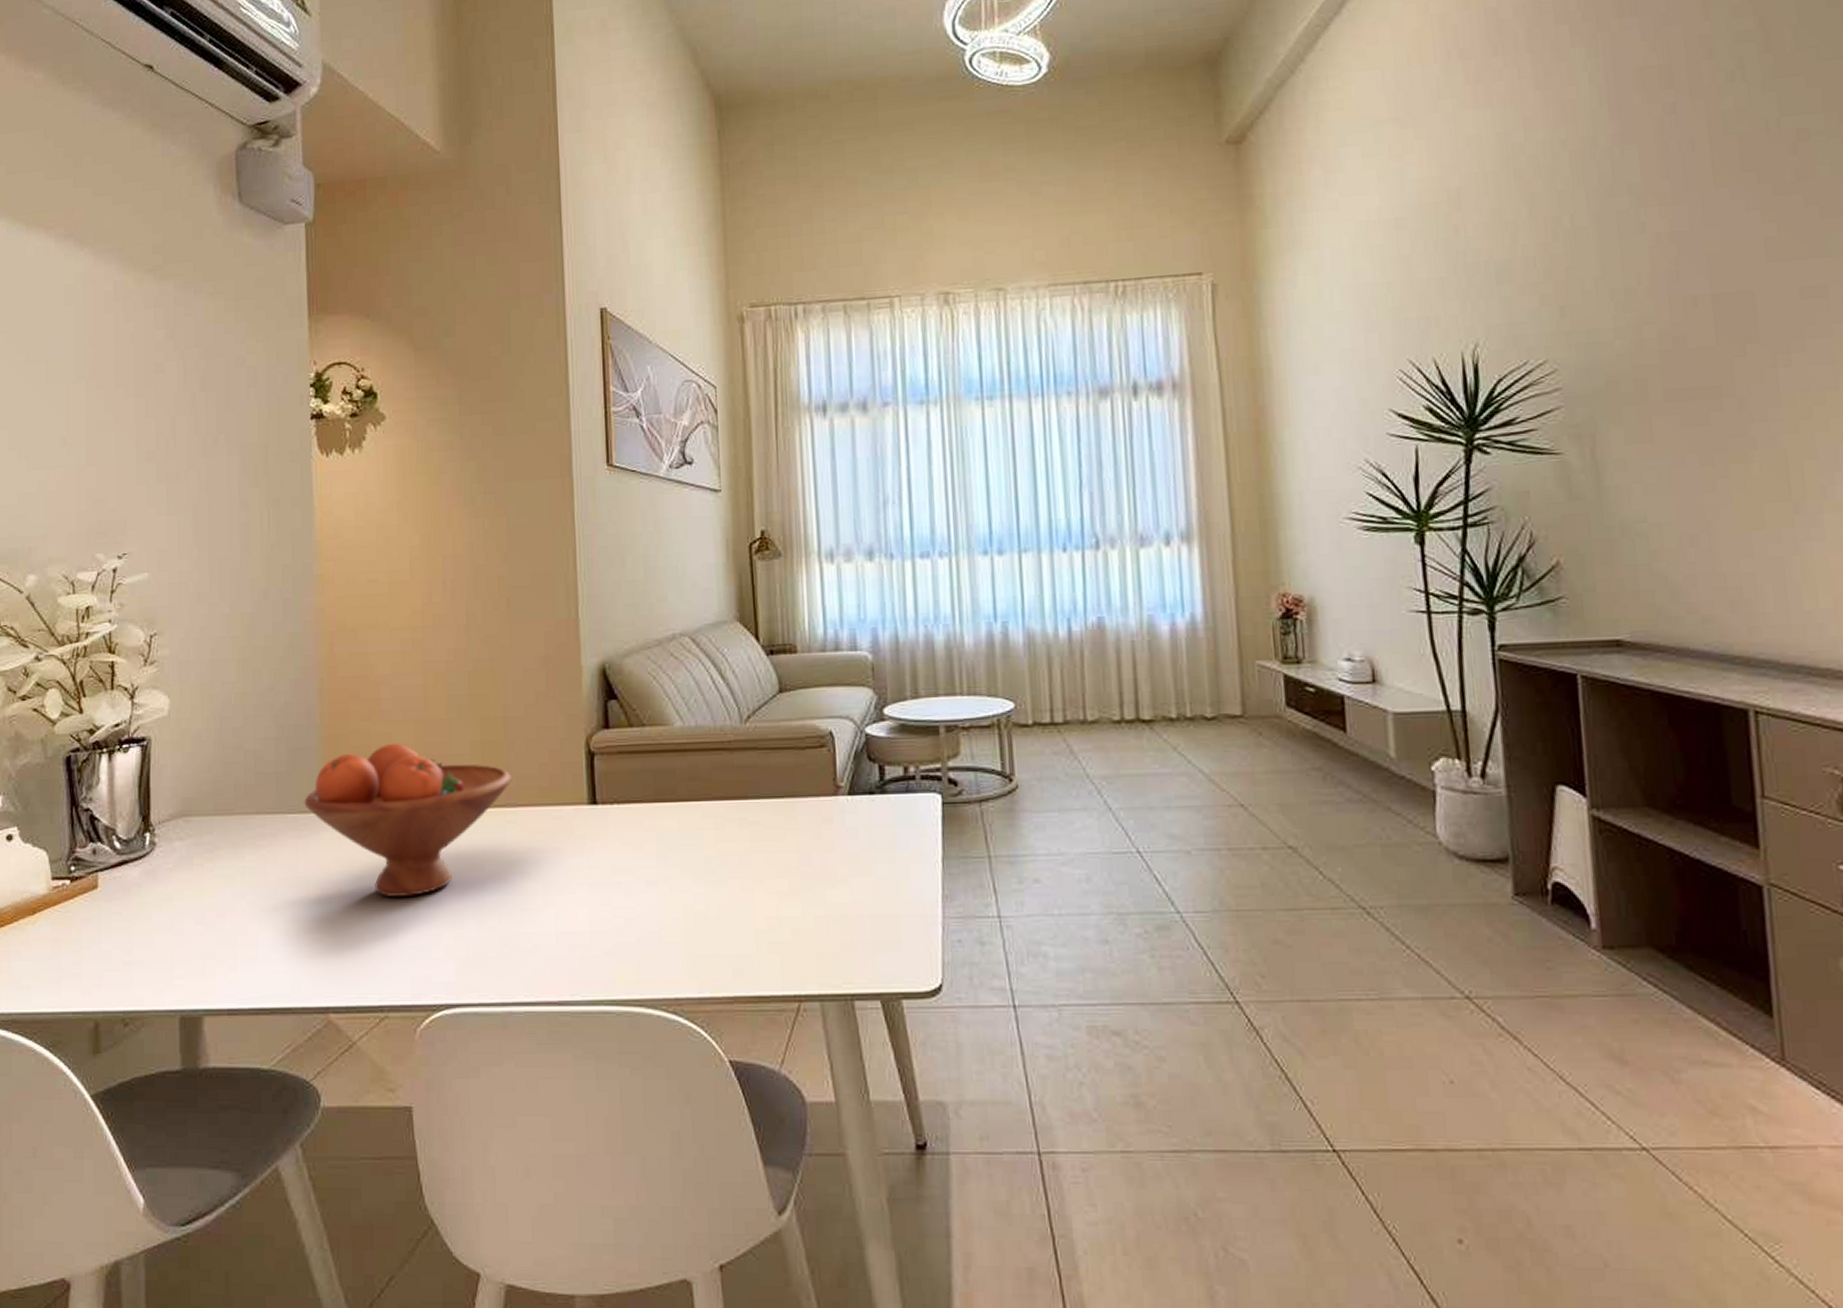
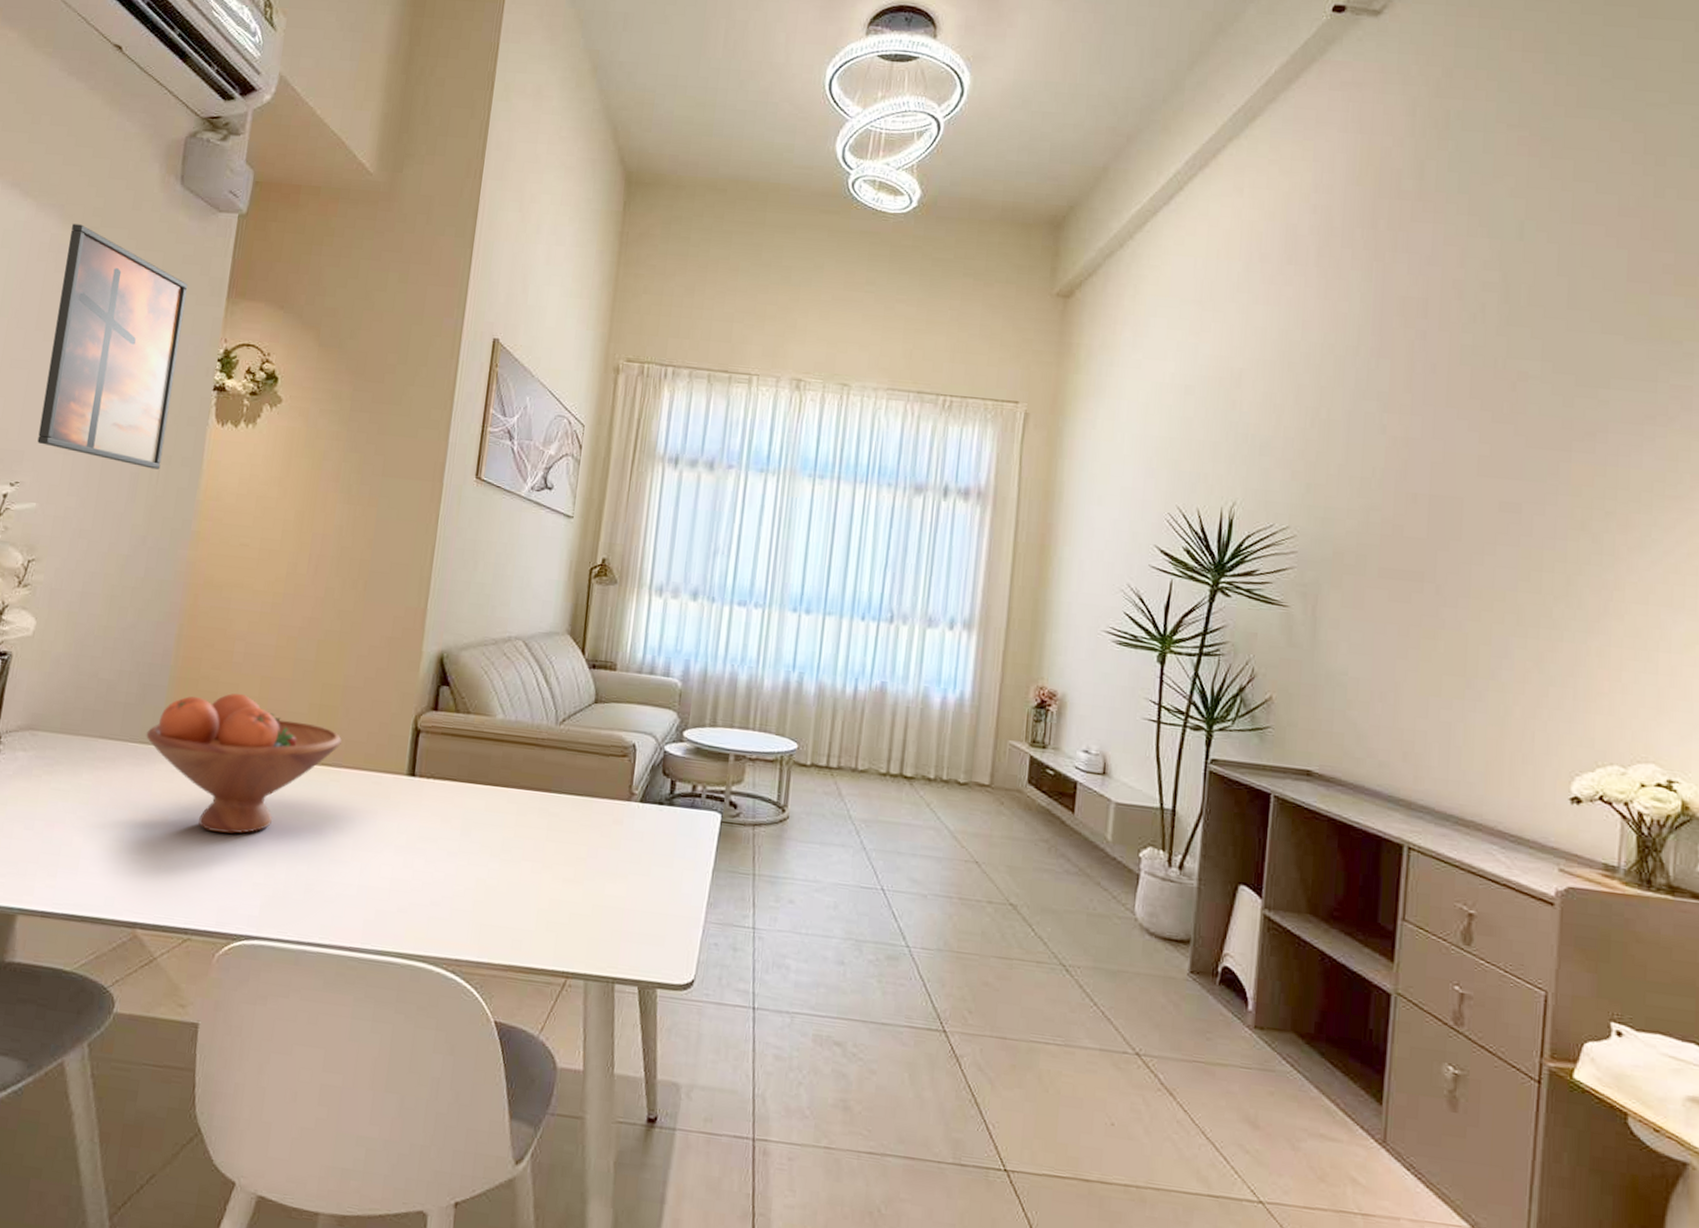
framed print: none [134,265,270,516] -> present [37,224,188,470]

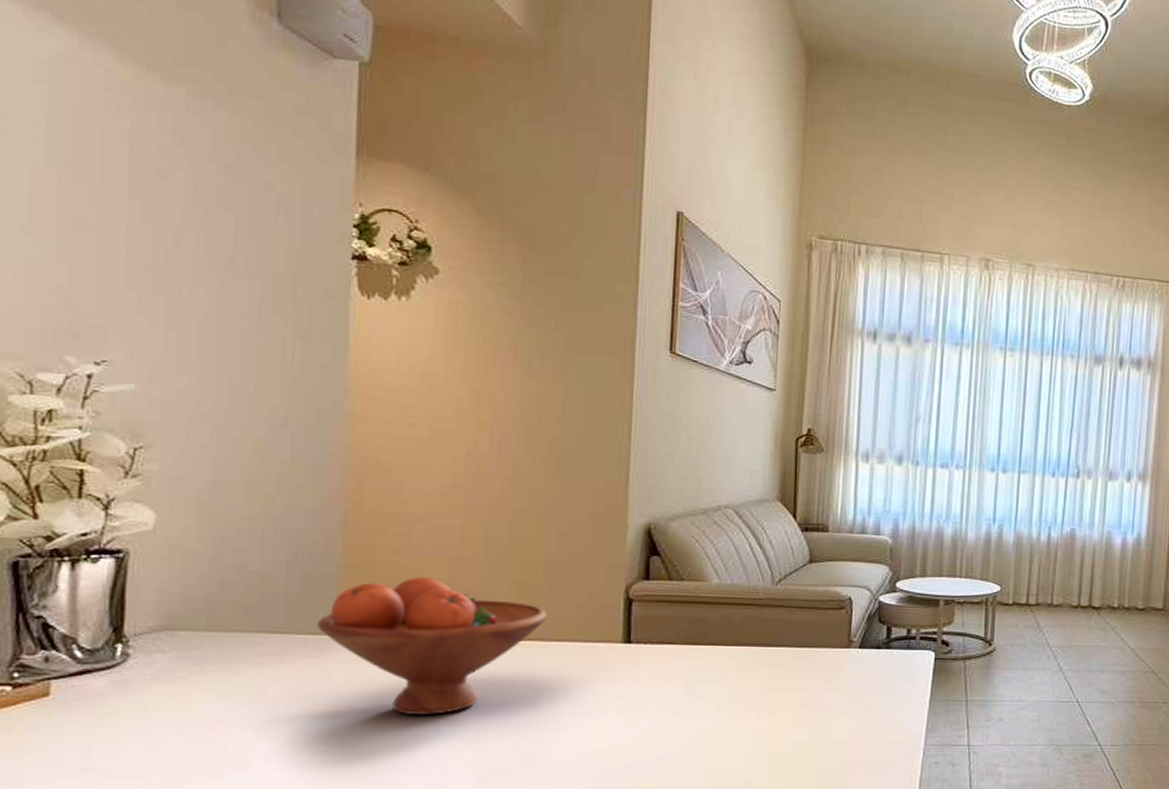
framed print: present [37,224,188,470] -> none [125,59,304,346]

